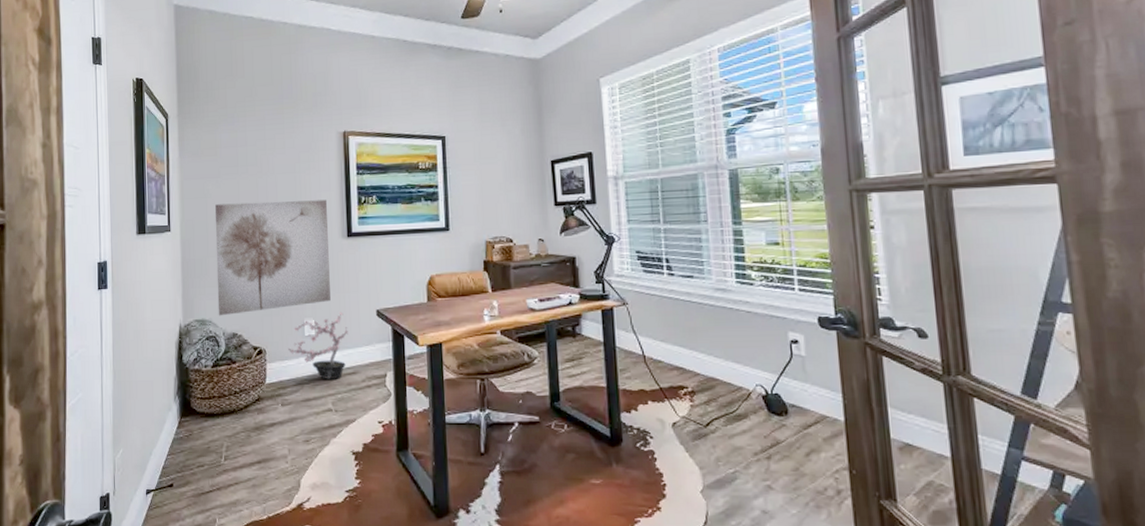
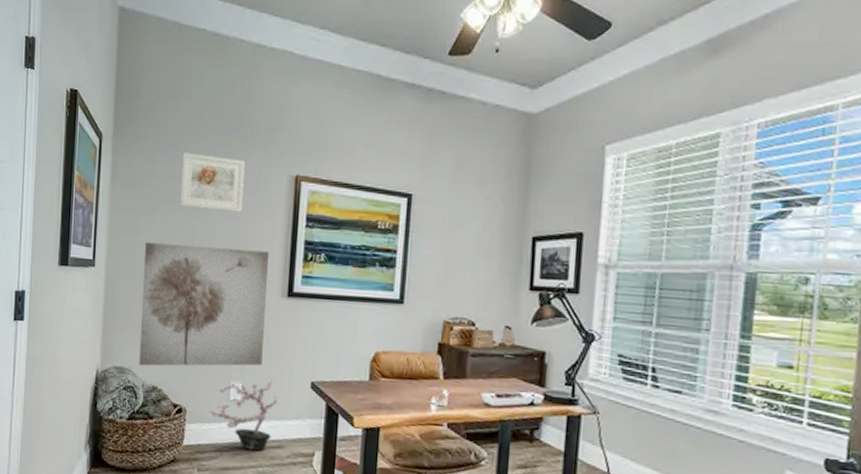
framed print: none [242,122,299,170] -> present [180,152,245,212]

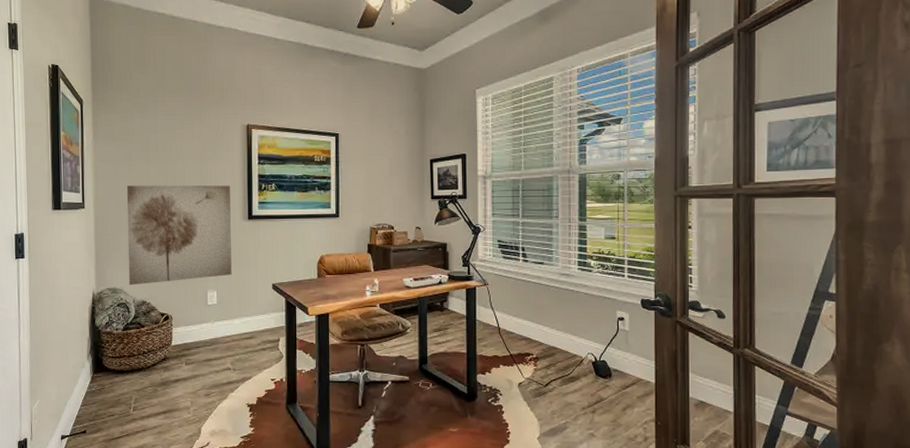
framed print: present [180,152,245,212] -> none [153,111,206,156]
potted plant: present [209,378,278,451] -> none [192,284,247,343]

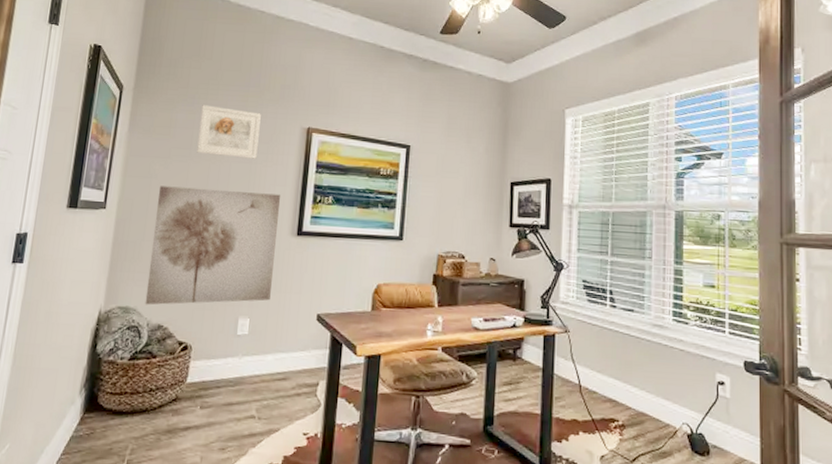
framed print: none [153,111,206,156] -> present [197,105,261,159]

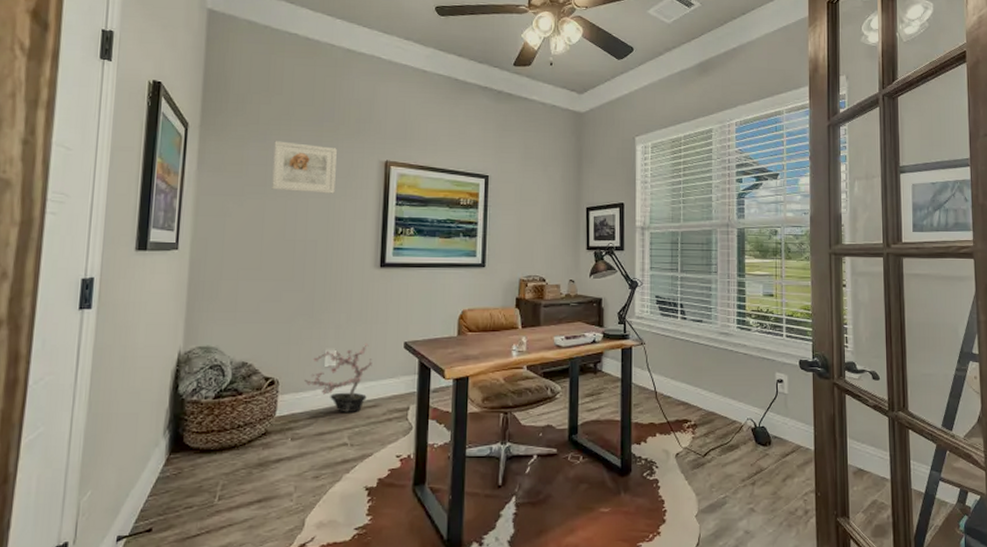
wall art: present [145,186,281,305] -> none [226,224,362,344]
potted plant: none [216,312,284,384] -> present [303,343,372,412]

